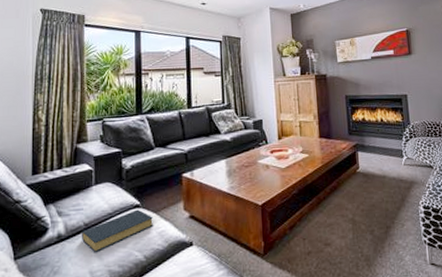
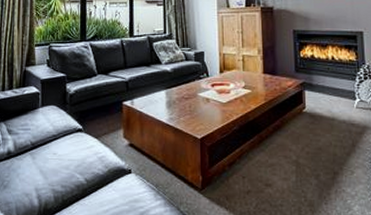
hardback book: present [82,209,153,252] -> none [29,133,94,171]

